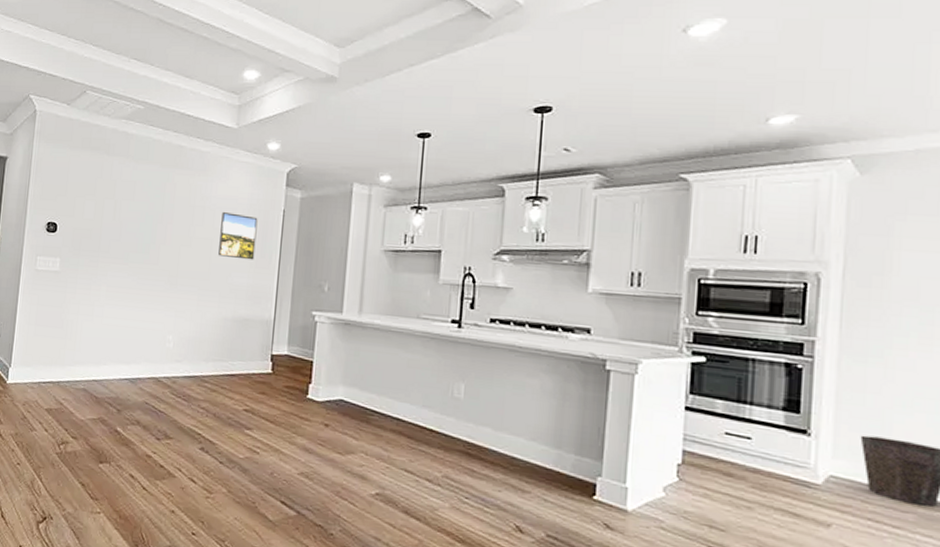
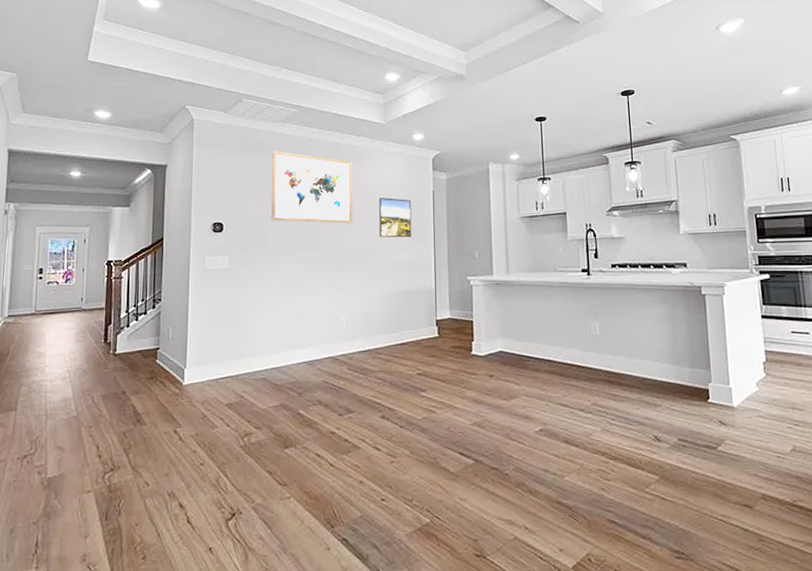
wall art: none [106,150,197,238] -> present [272,151,353,224]

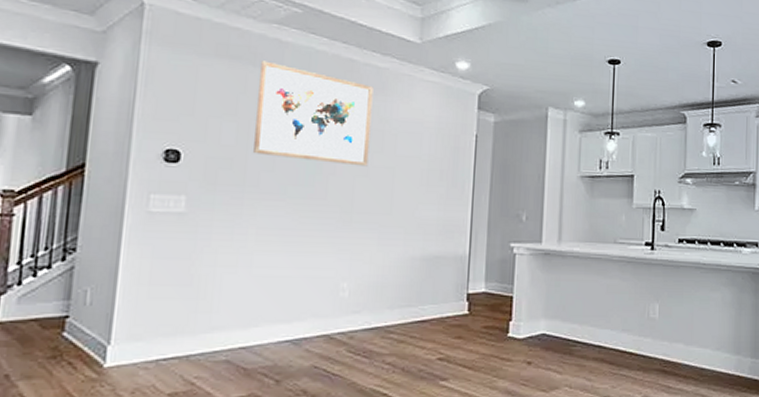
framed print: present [379,198,412,238] -> none [402,137,447,191]

